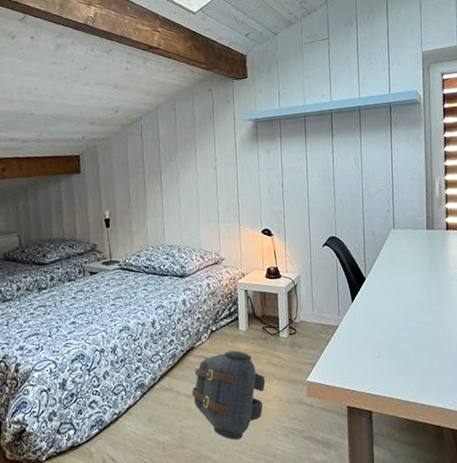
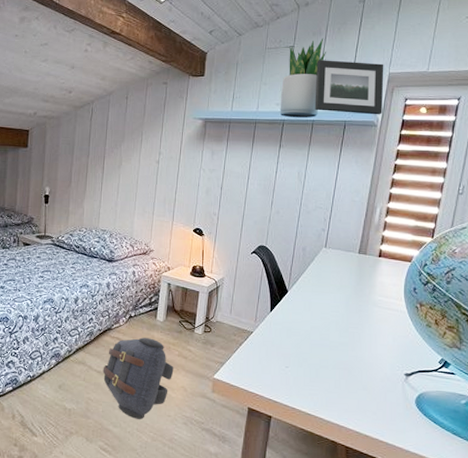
planter: none [323,27,363,107] -> present [279,38,326,118]
picture frame: none [353,44,423,97] -> present [314,60,384,115]

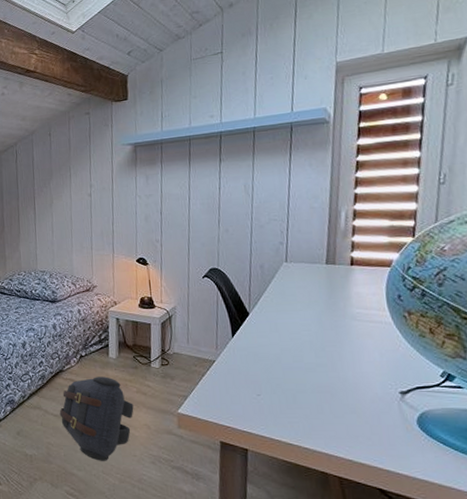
planter: present [279,38,326,118] -> none [213,37,260,129]
picture frame: present [314,60,384,115] -> none [250,53,334,117]

